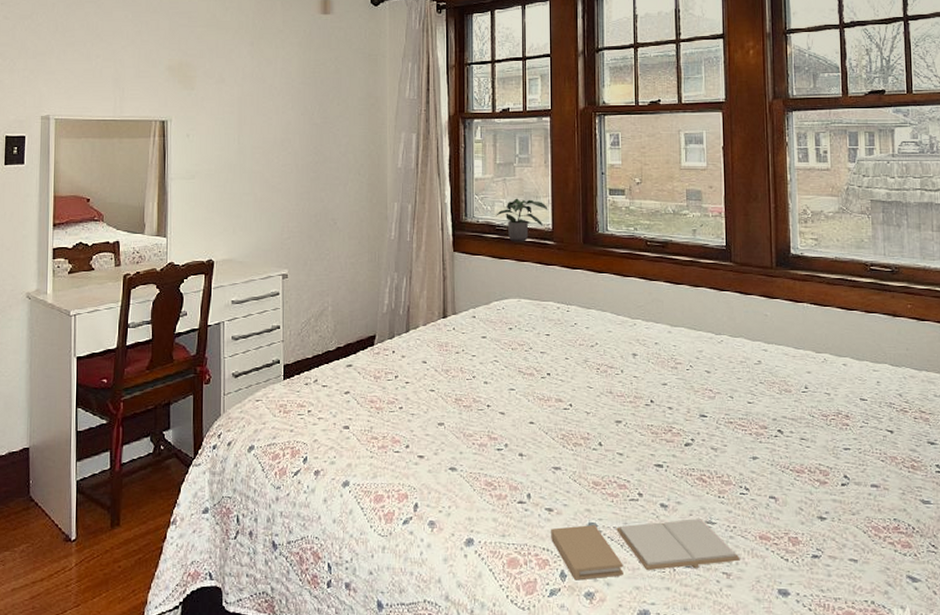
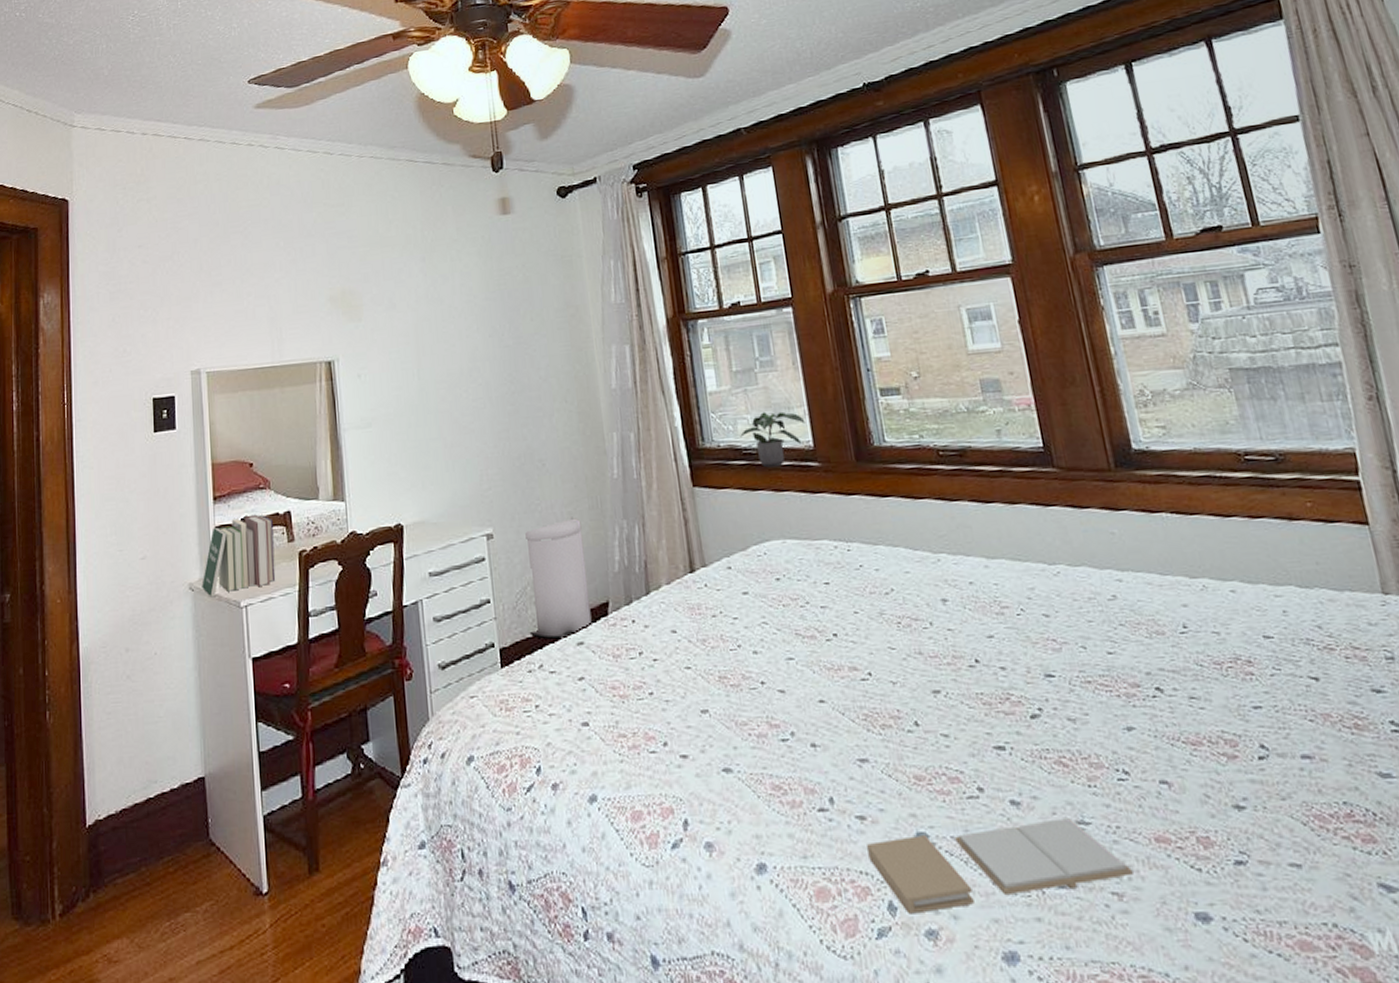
books: none [38,241,103,306] -> present [202,514,276,597]
pedal bin: none [309,266,361,362] -> present [525,517,592,641]

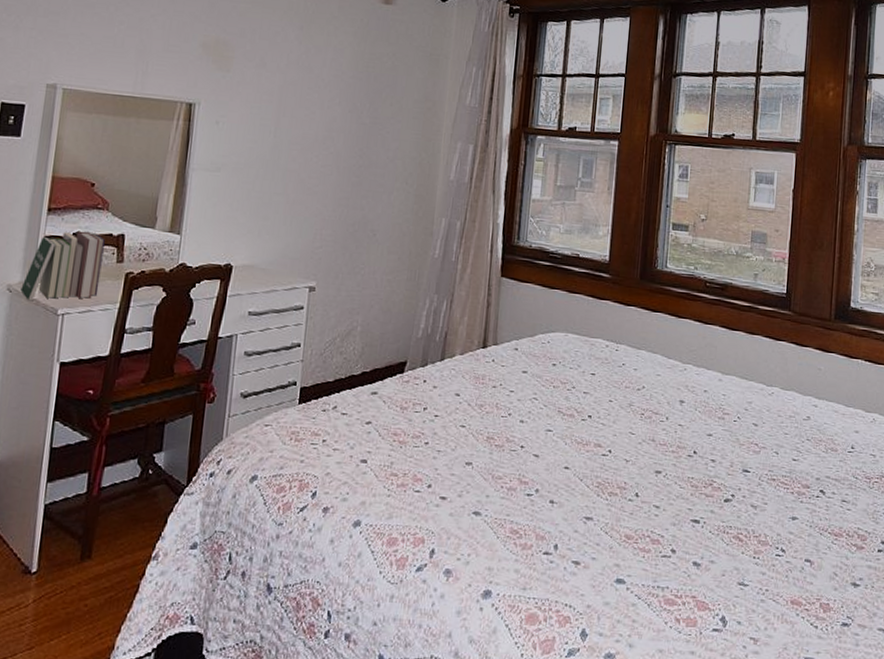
pedal bin: present [525,517,592,641] -> none [330,283,397,388]
potted plant: present [740,411,806,468] -> none [550,224,607,273]
book: present [867,818,1133,914] -> none [575,579,769,641]

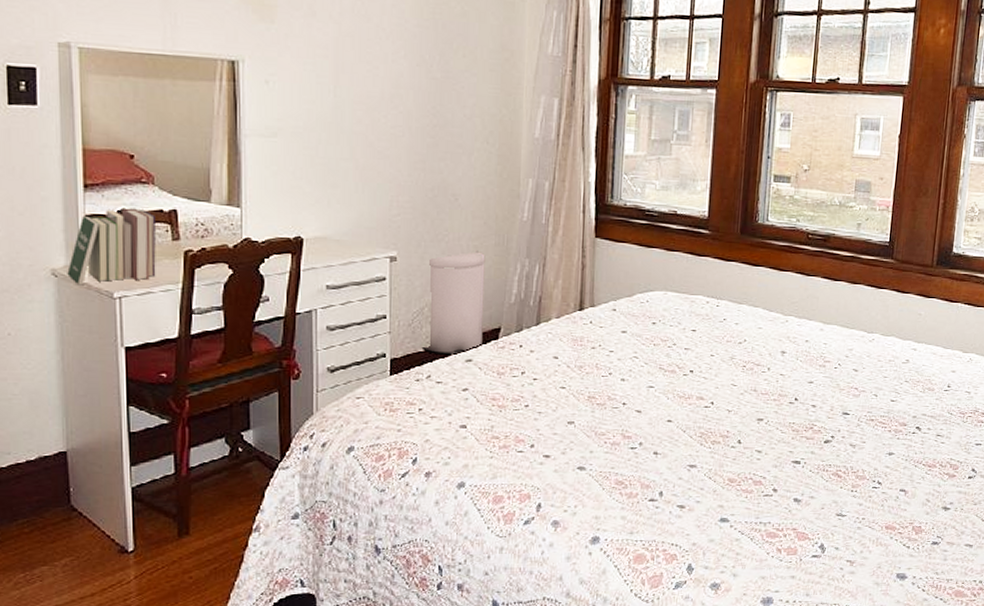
pedal bin: none [330,283,397,388] -> present [421,250,486,356]

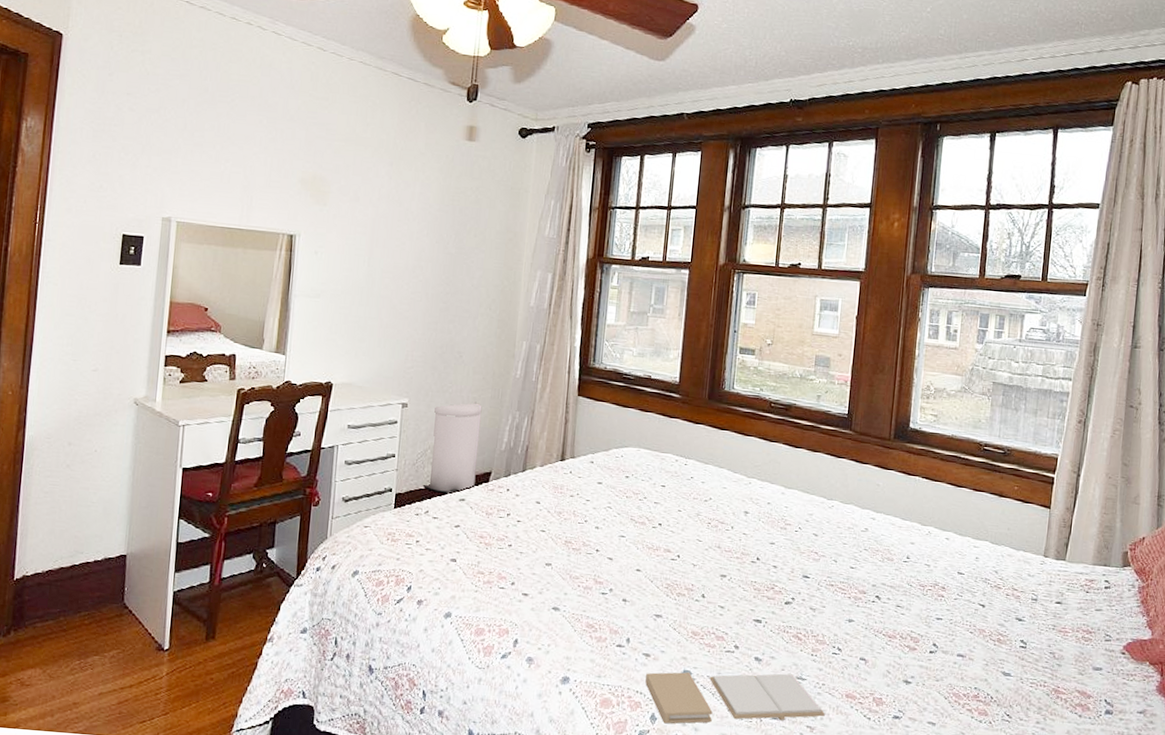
books: present [67,208,156,285] -> none [146,351,218,413]
book: none [681,512,865,573] -> present [645,672,825,724]

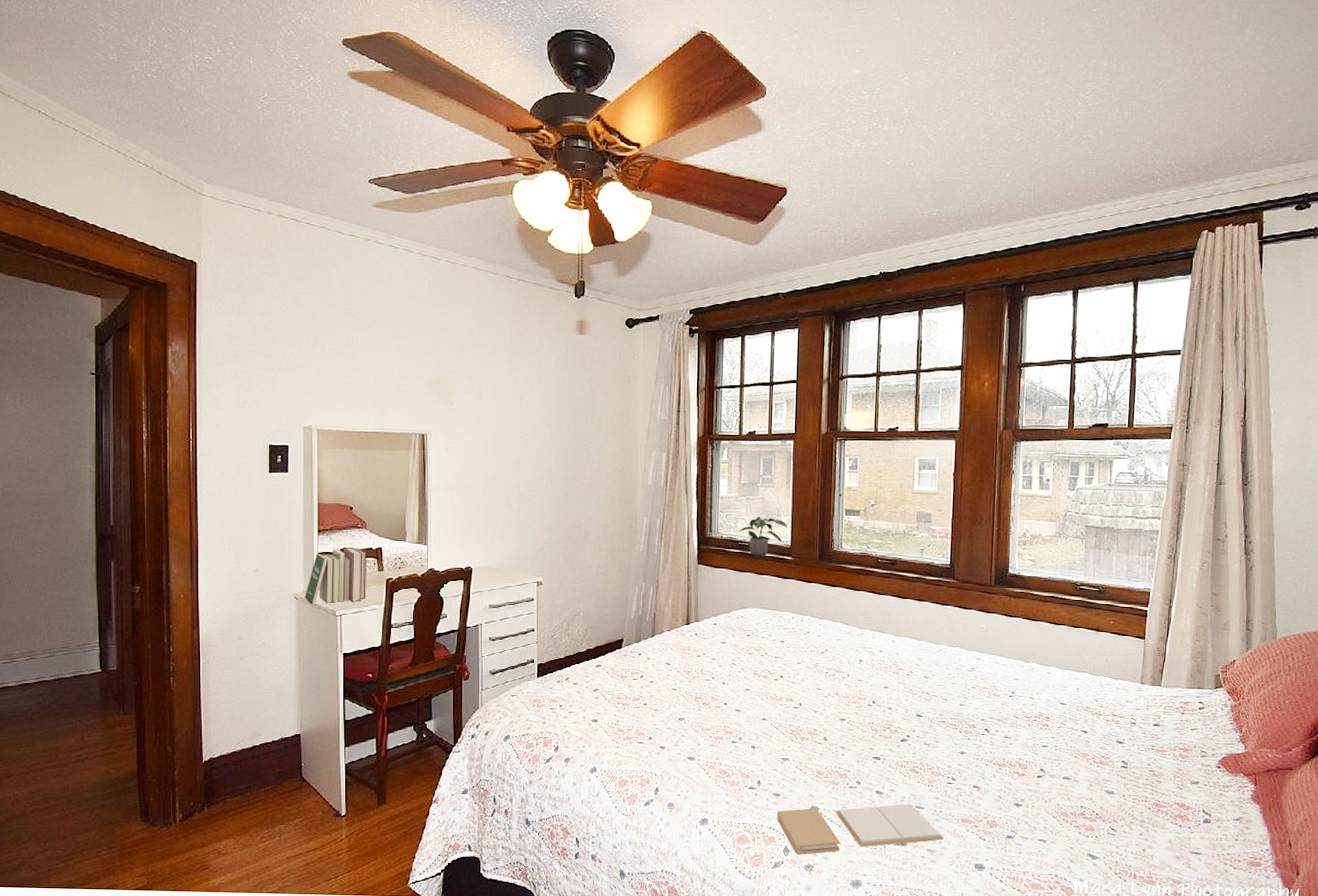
books: none [146,351,218,413] -> present [305,547,366,606]
pedal bin: present [422,401,482,495] -> none [561,576,611,662]
potted plant: none [624,348,677,393] -> present [739,516,788,557]

